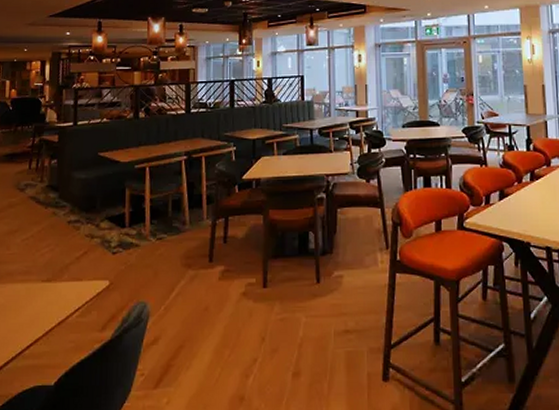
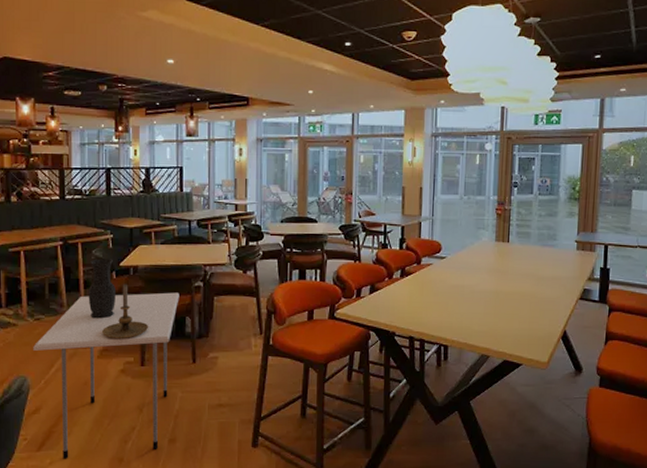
dining table: none [154,205,302,398] -> present [33,292,179,459]
vase: none [210,172,238,237] -> present [88,259,115,319]
candle holder: none [223,198,270,259] -> present [101,284,148,339]

